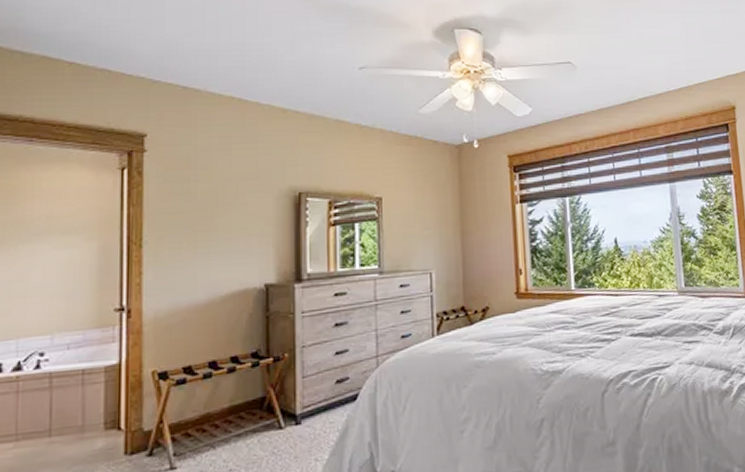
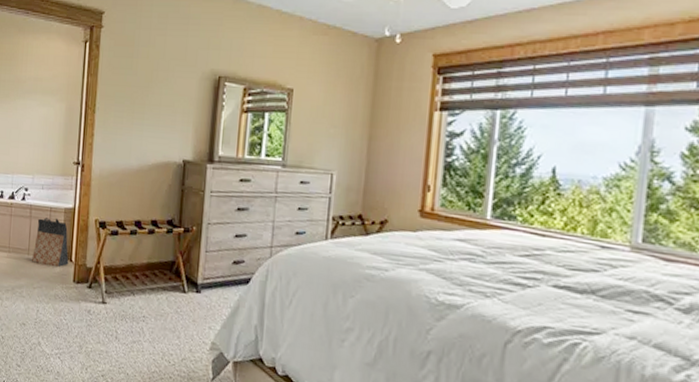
bag: none [56,380,116,445] -> present [32,217,69,268]

